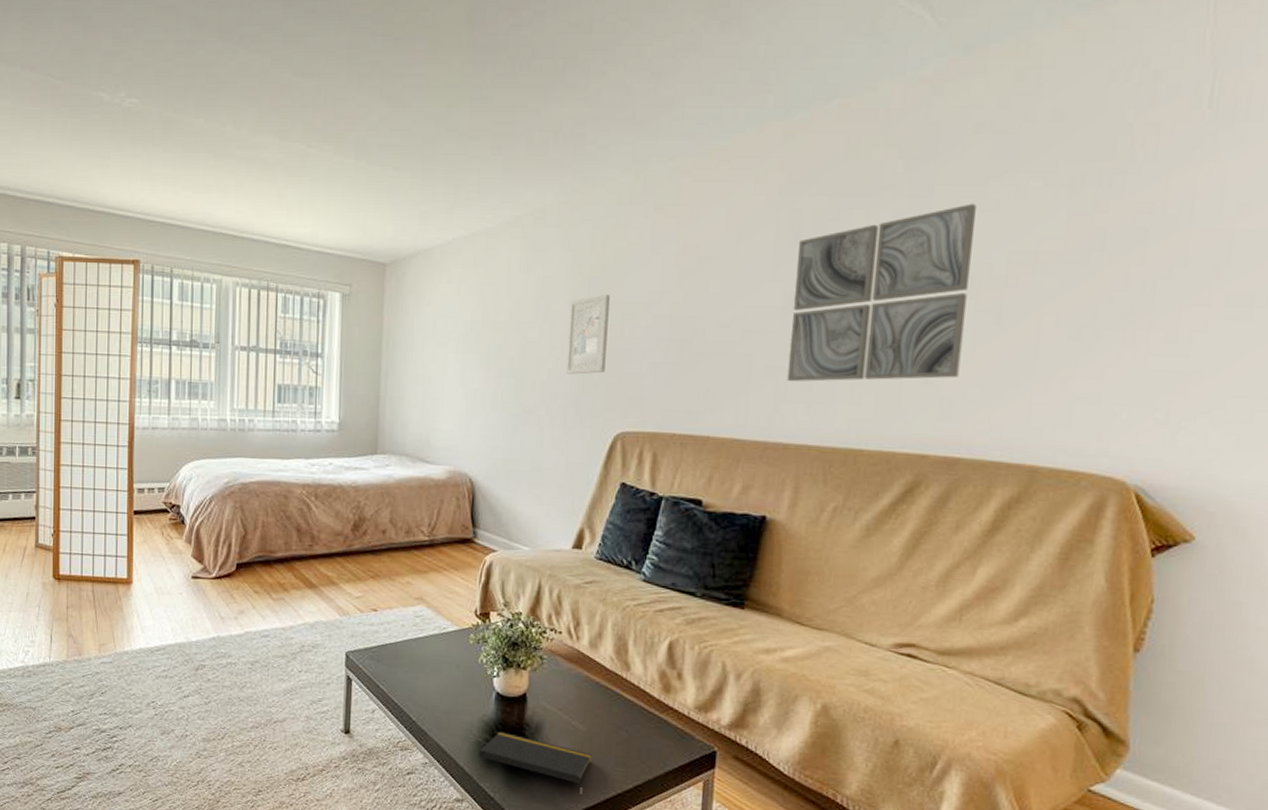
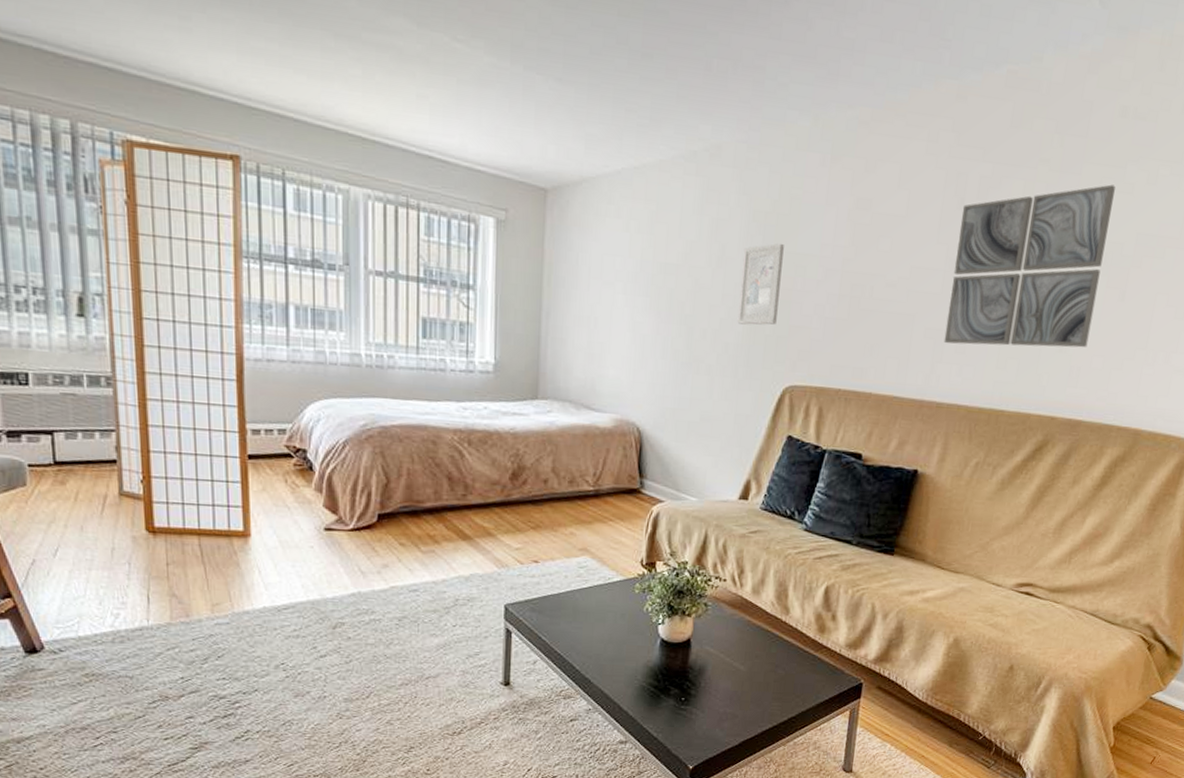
notepad: present [477,732,592,798] -> none [641,676,751,732]

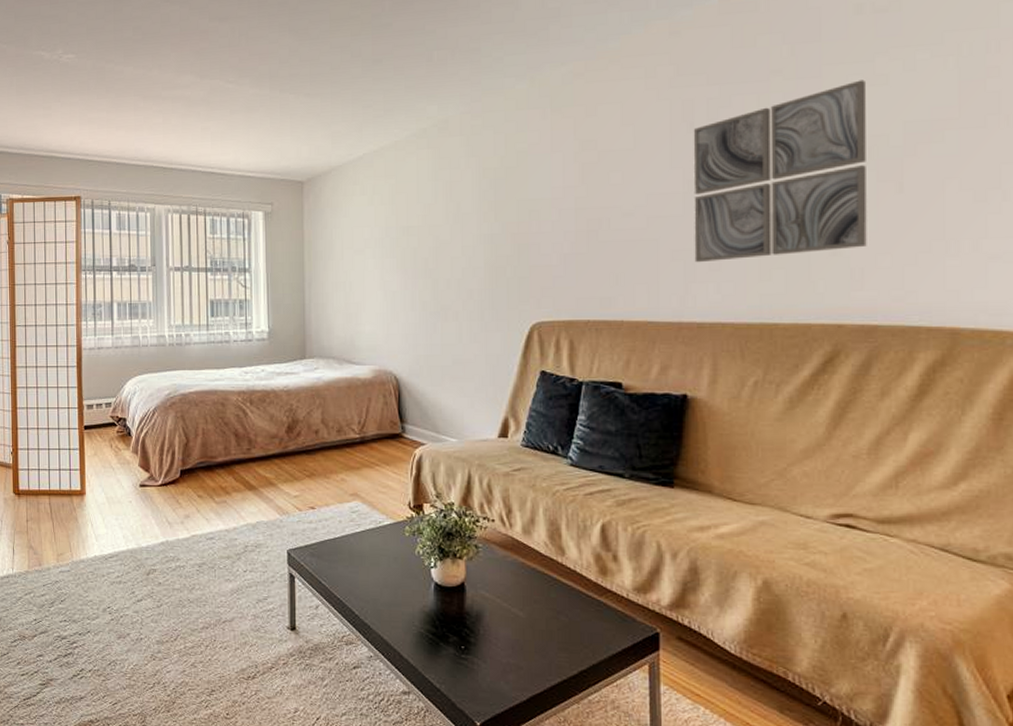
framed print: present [737,243,784,325] -> none [477,194,516,271]

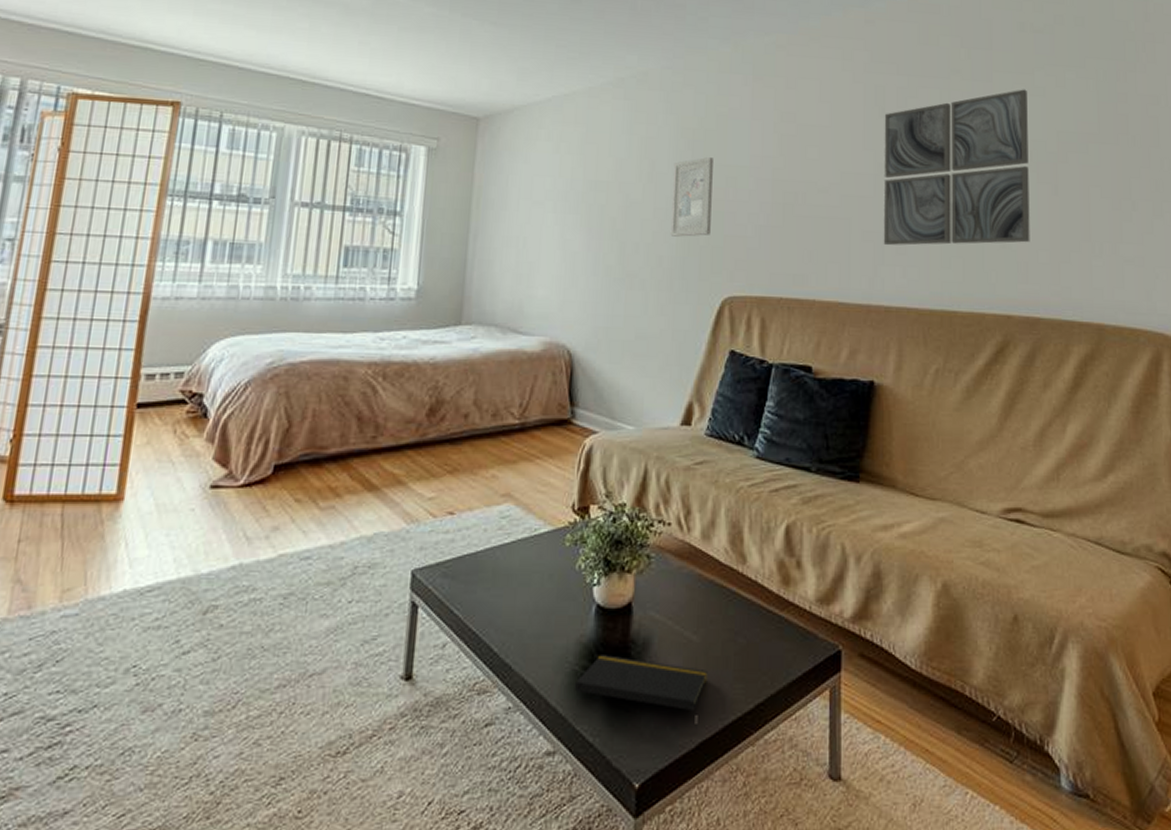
notepad: none [421,622,534,686] -> present [574,655,708,729]
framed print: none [477,194,516,271] -> present [670,157,713,237]

